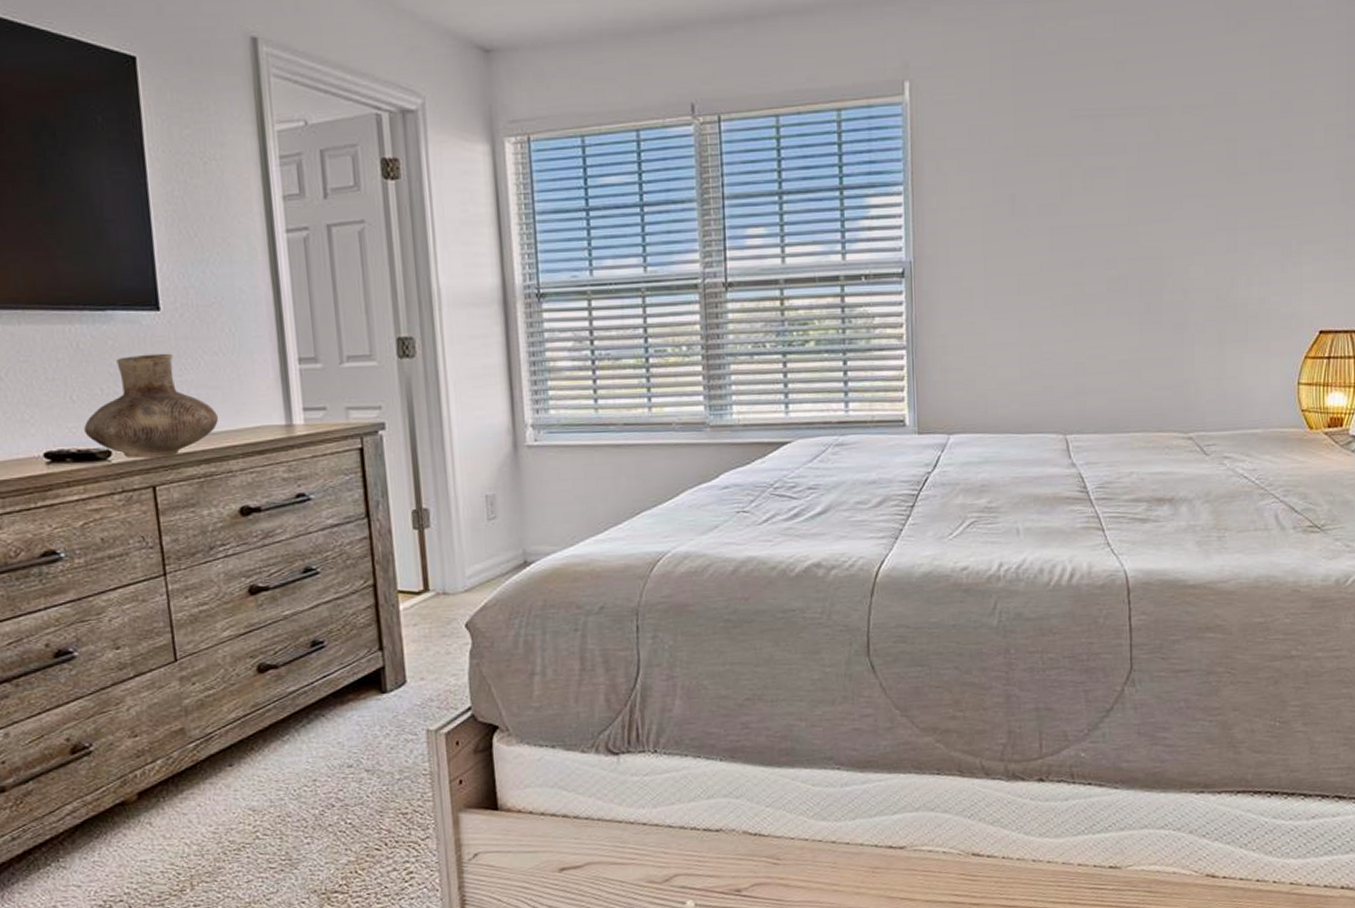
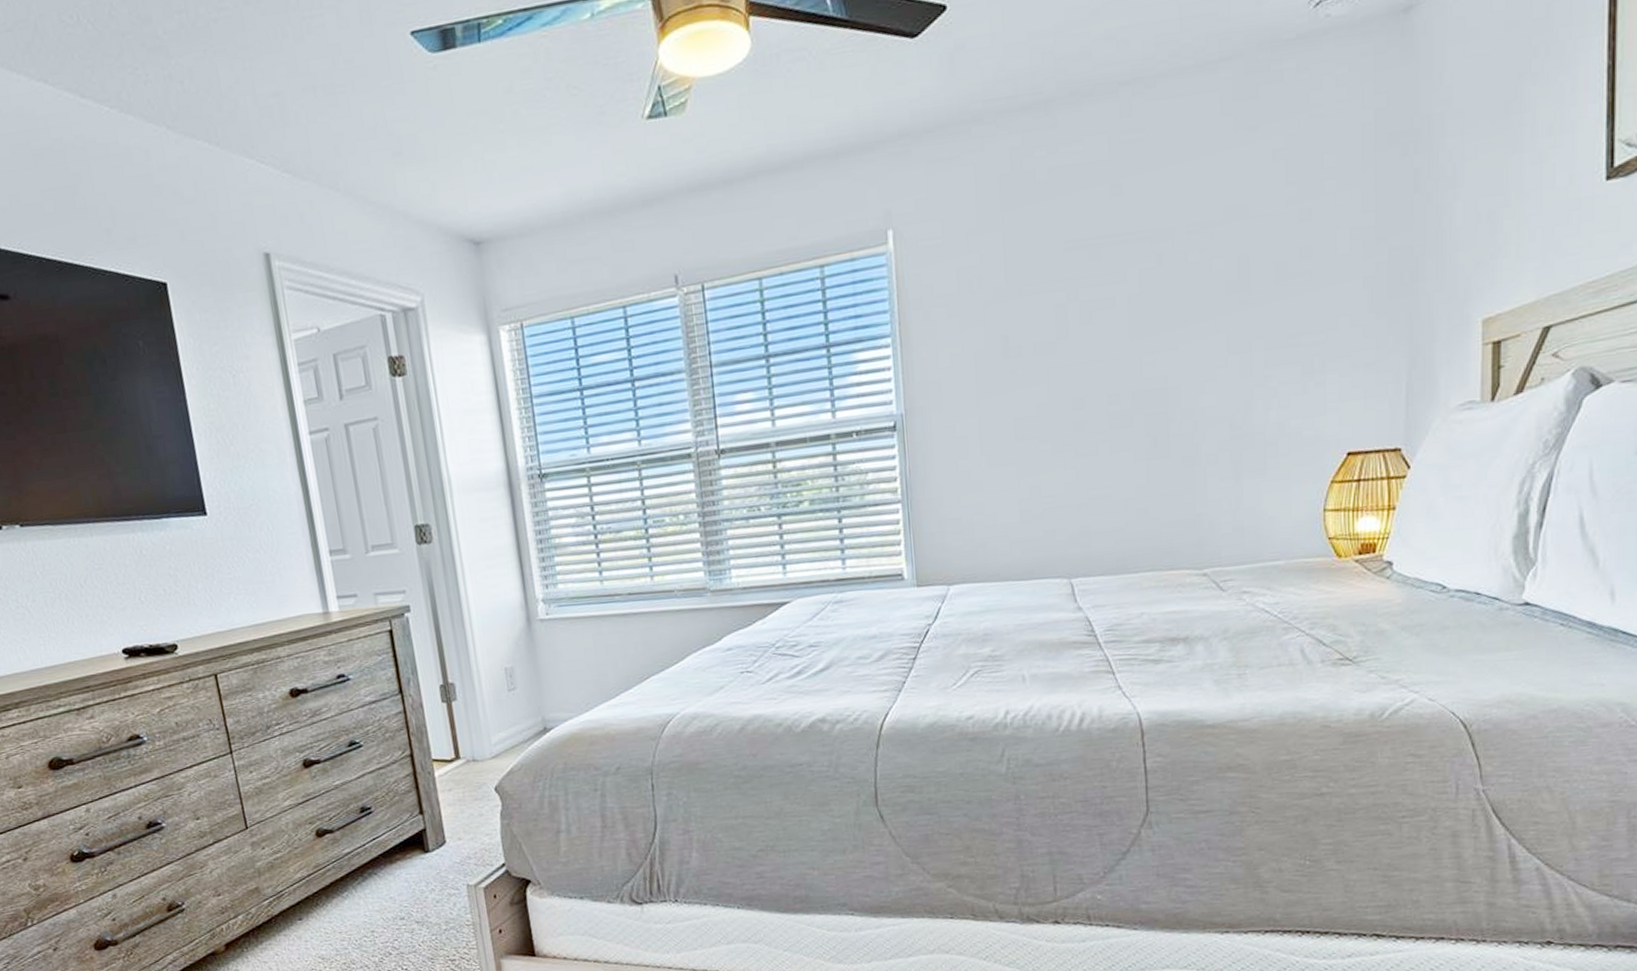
vase: present [84,353,219,458] -> none [152,553,265,650]

